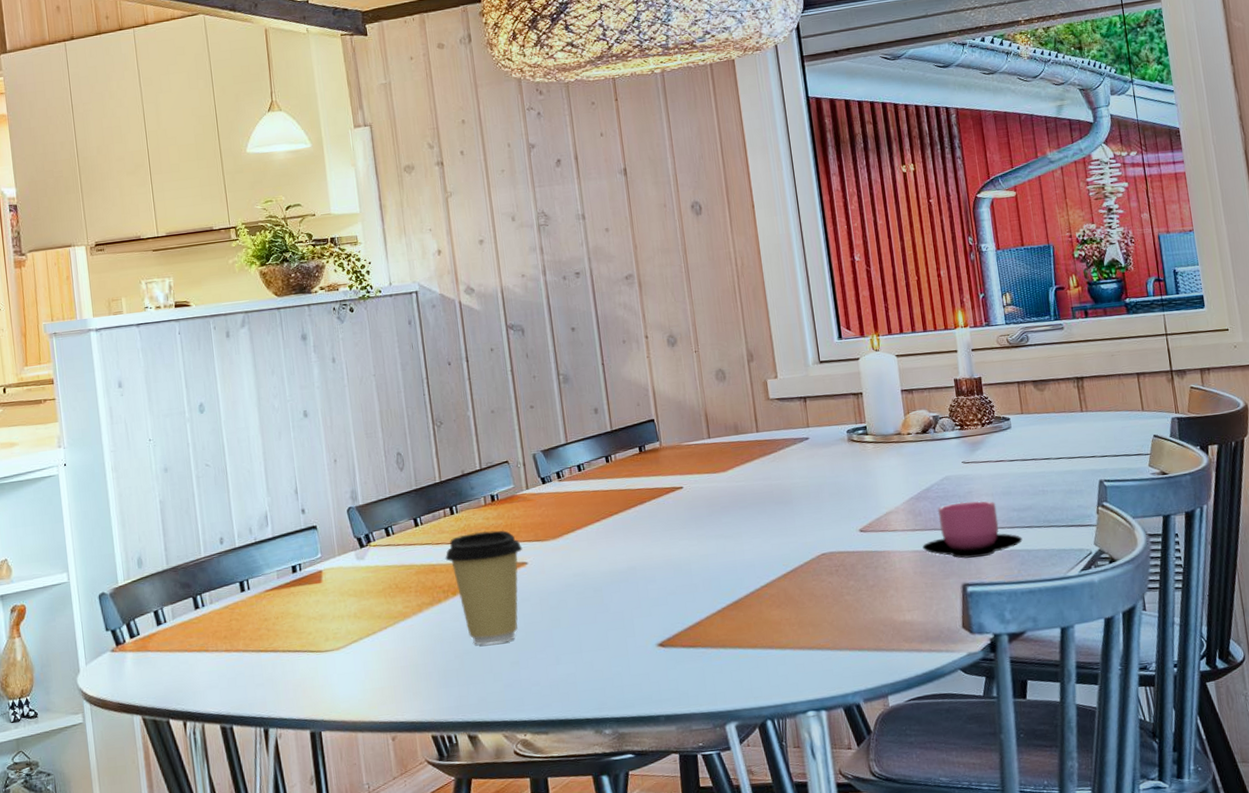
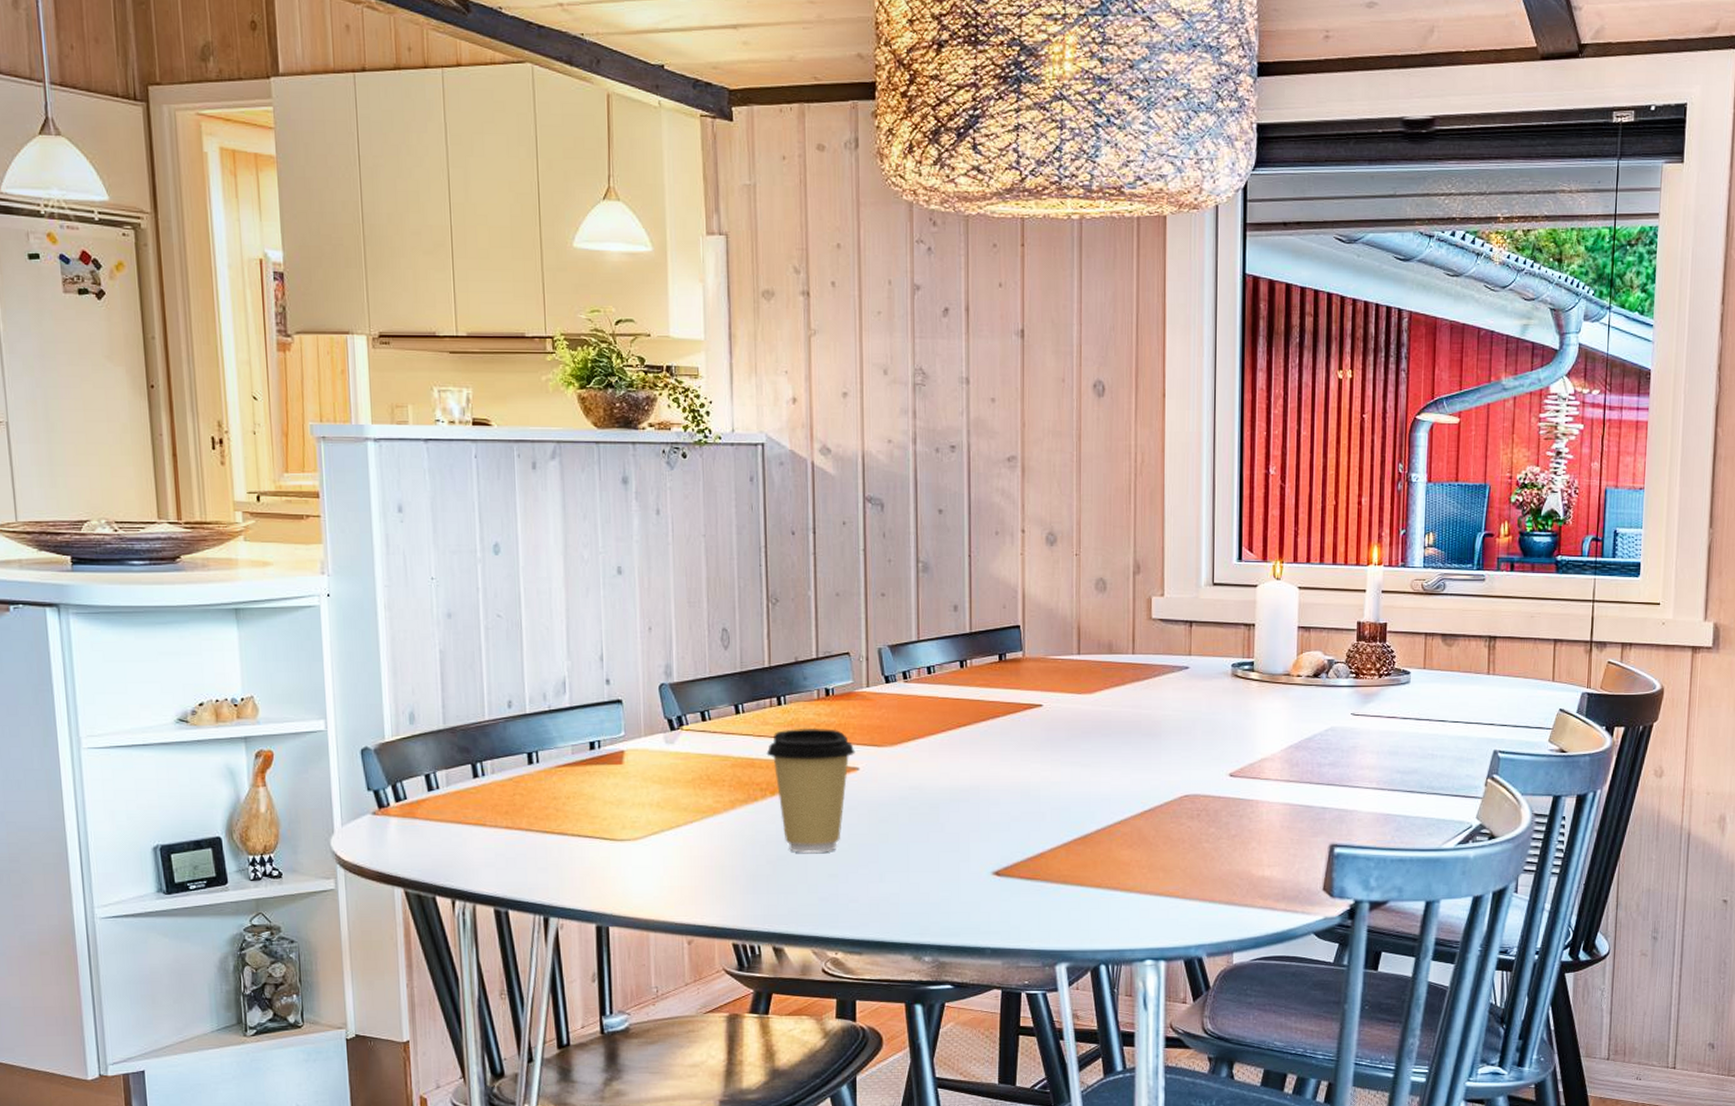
cup: present [922,501,1023,559] -> none [1294,757,1402,818]

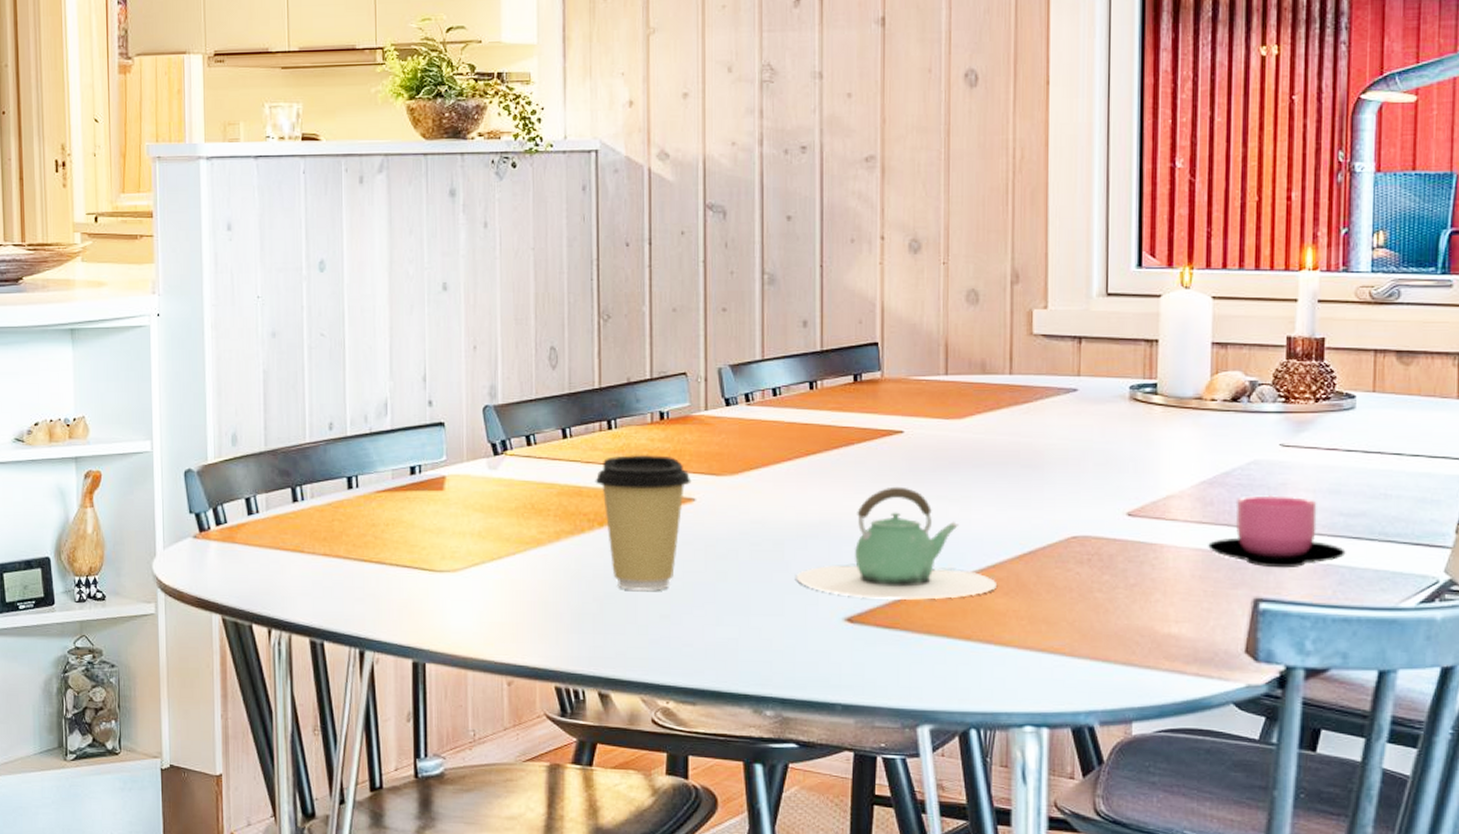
teapot: none [950,754,1122,854] -> present [796,486,996,600]
cup: none [1294,757,1402,818] -> present [1208,495,1346,568]

